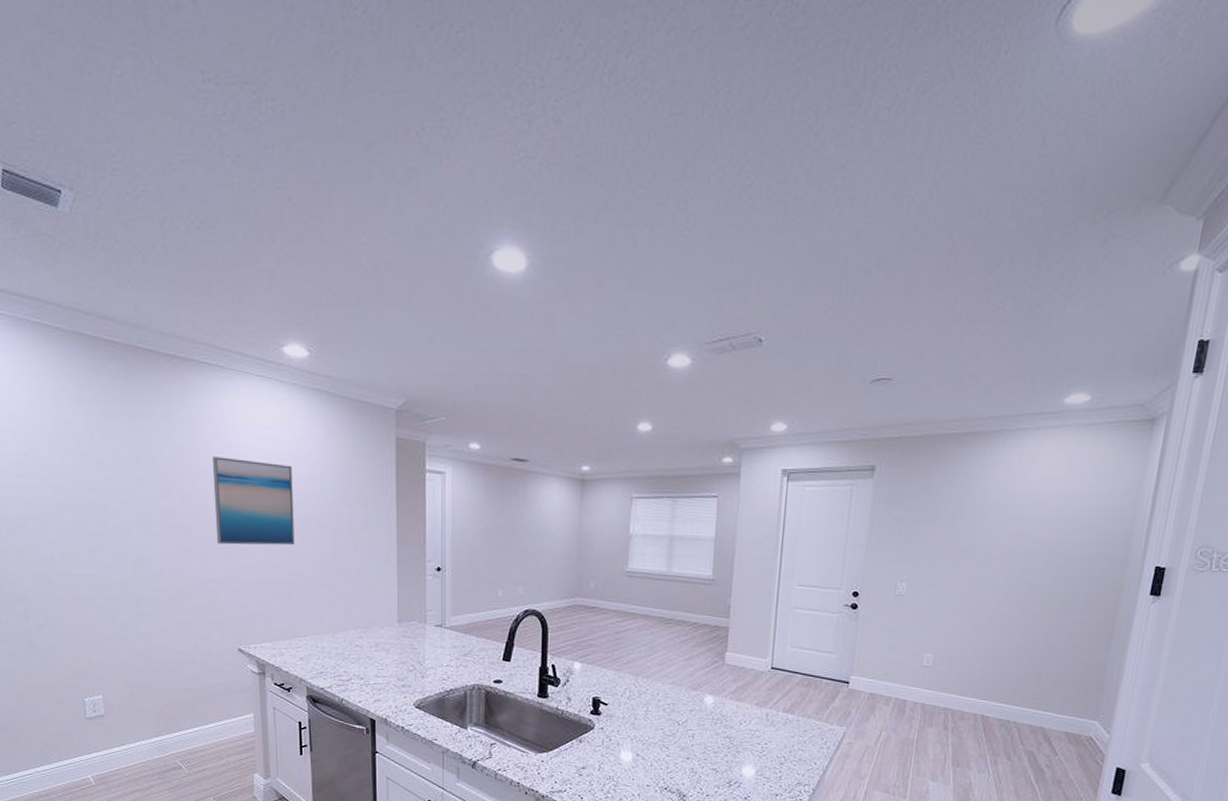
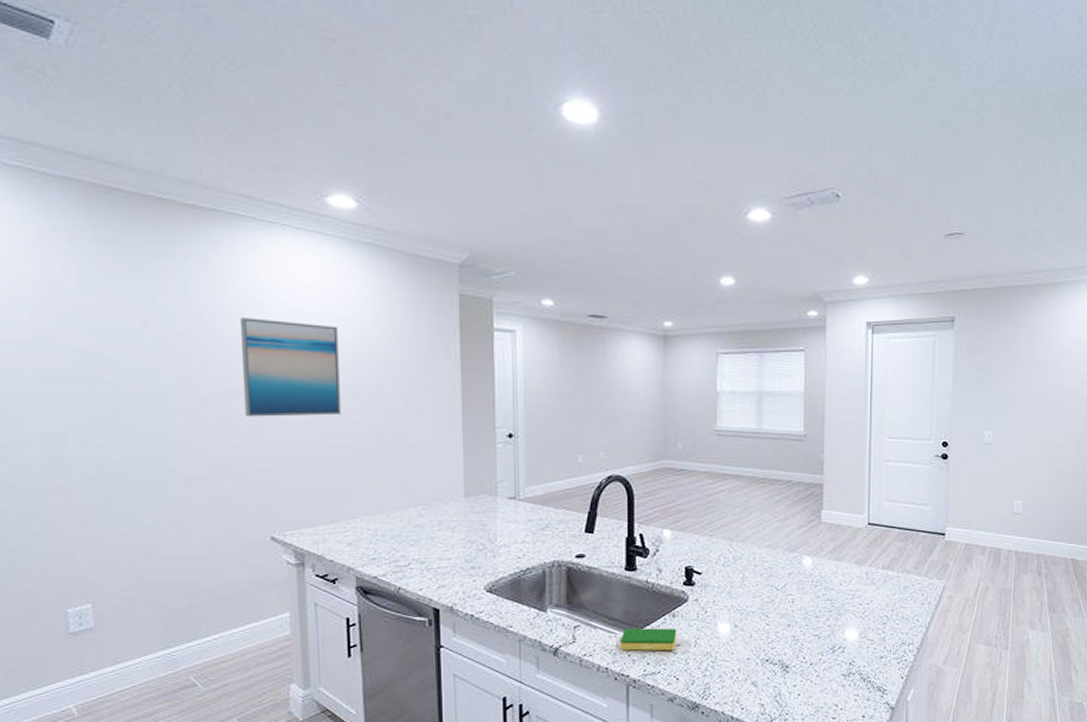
dish sponge: none [530,748,583,773] -> present [619,627,677,651]

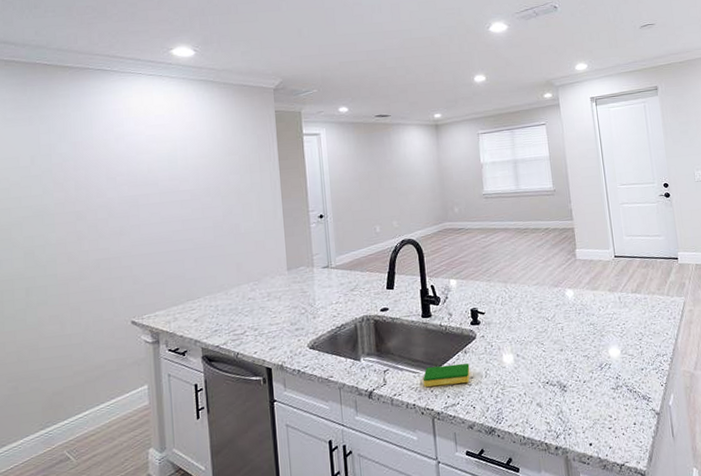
wall art: present [239,318,341,417] -> none [106,145,186,225]

